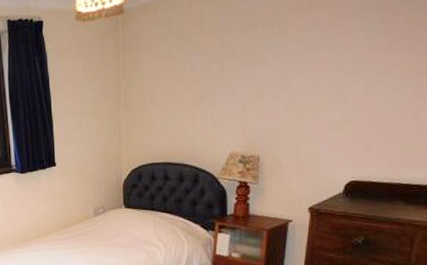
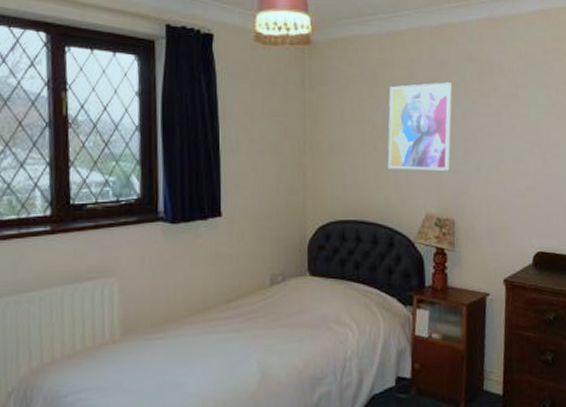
wall art: none [194,24,265,116] -> present [387,82,452,171]

